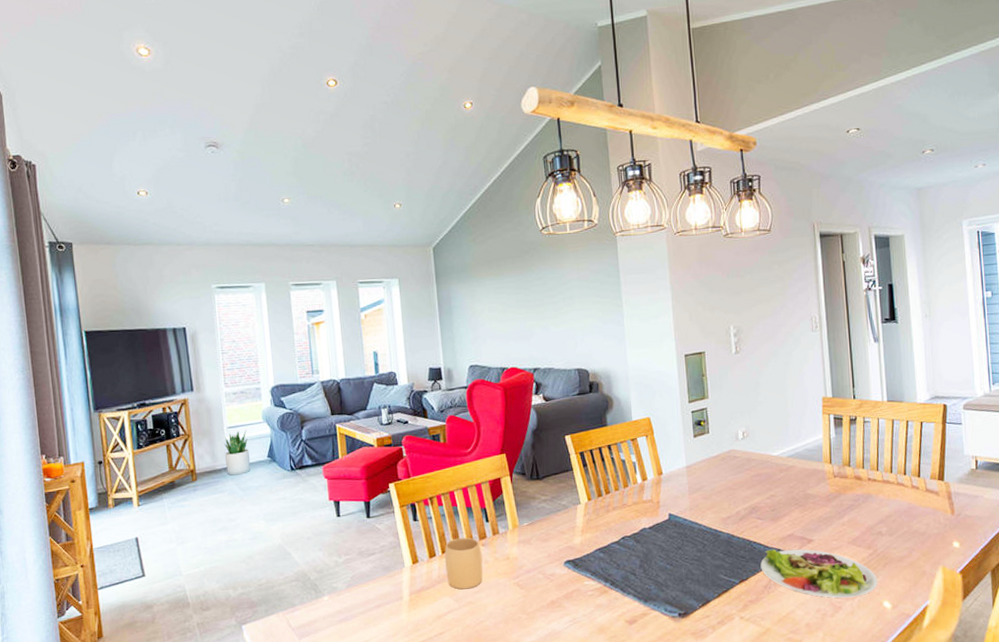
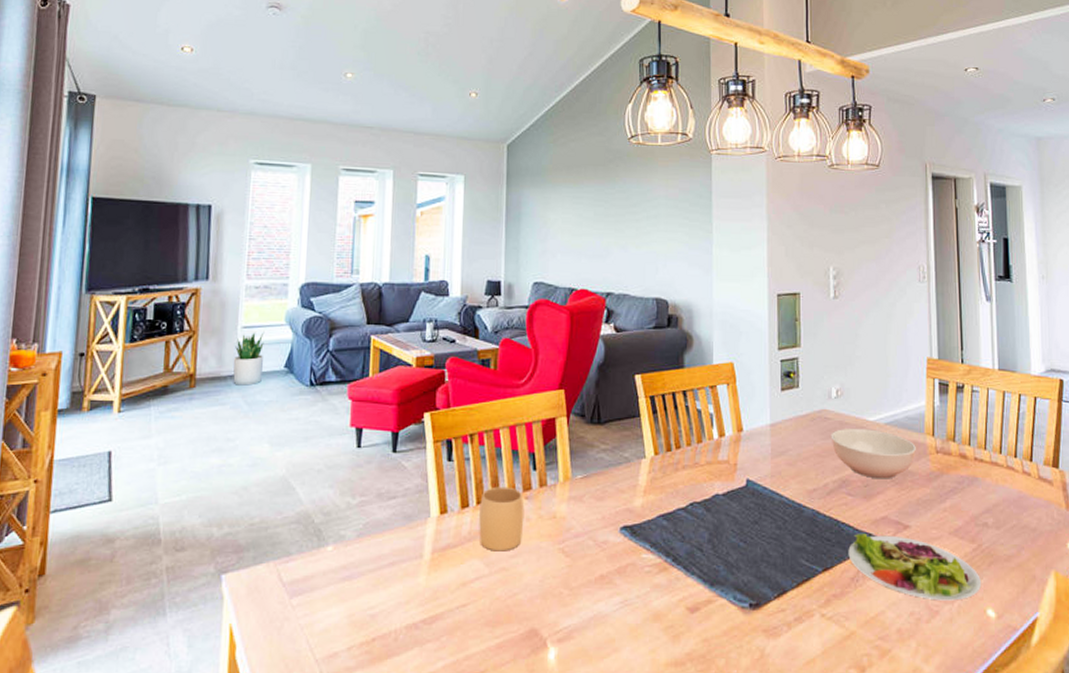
bowl: none [740,462,817,504] -> present [831,429,917,479]

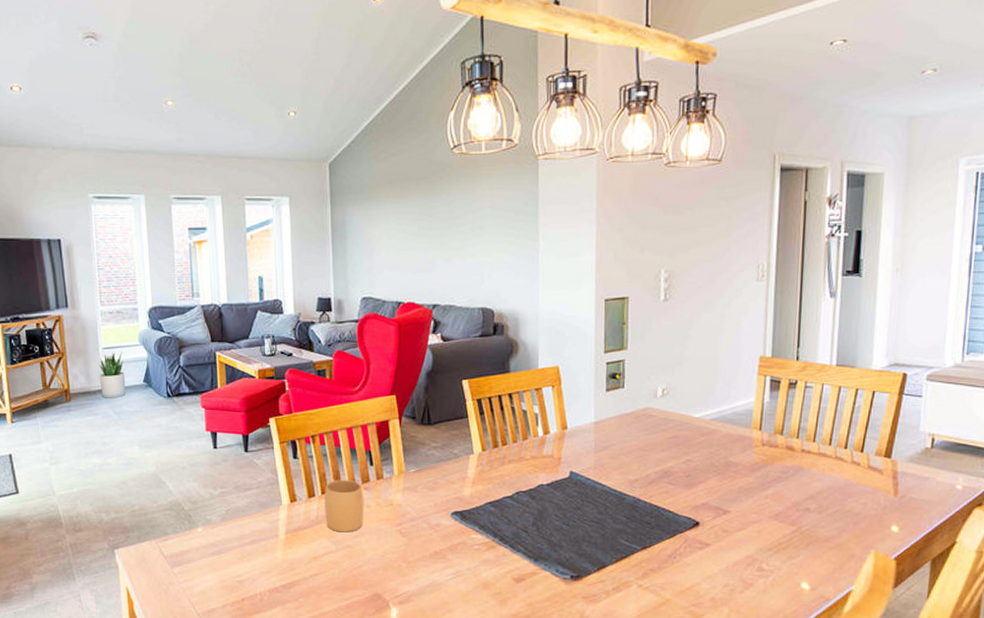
bowl: present [831,429,917,479] -> none [654,425,743,470]
salad plate: present [848,534,982,601] -> none [667,518,799,575]

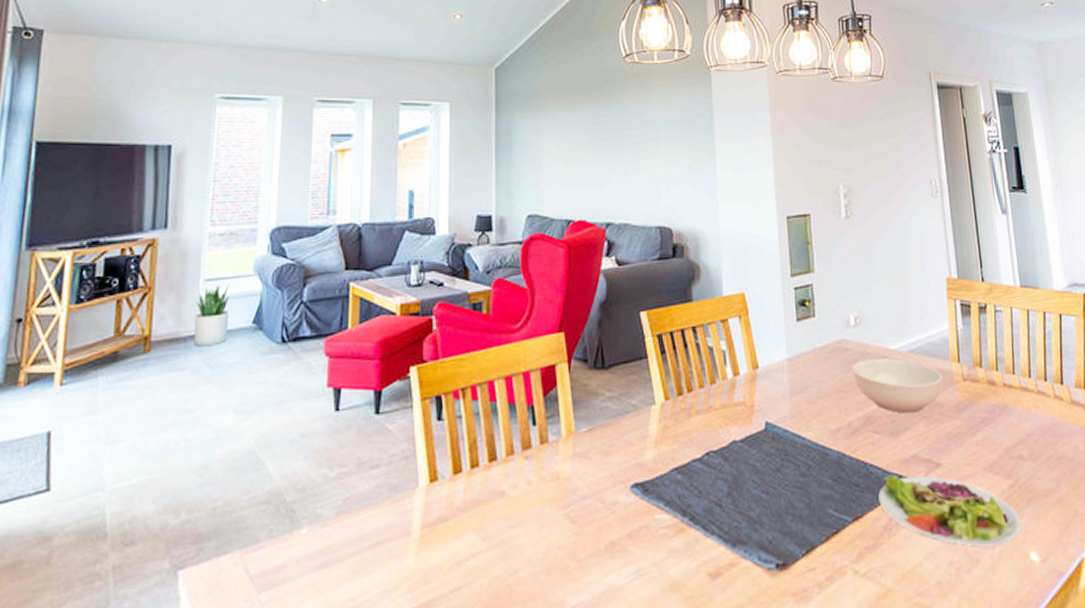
mug: present [324,479,364,532] -> none [474,446,524,522]
bowl: none [654,425,743,470] -> present [852,358,943,414]
salad plate: none [667,518,799,575] -> present [878,475,1023,546]

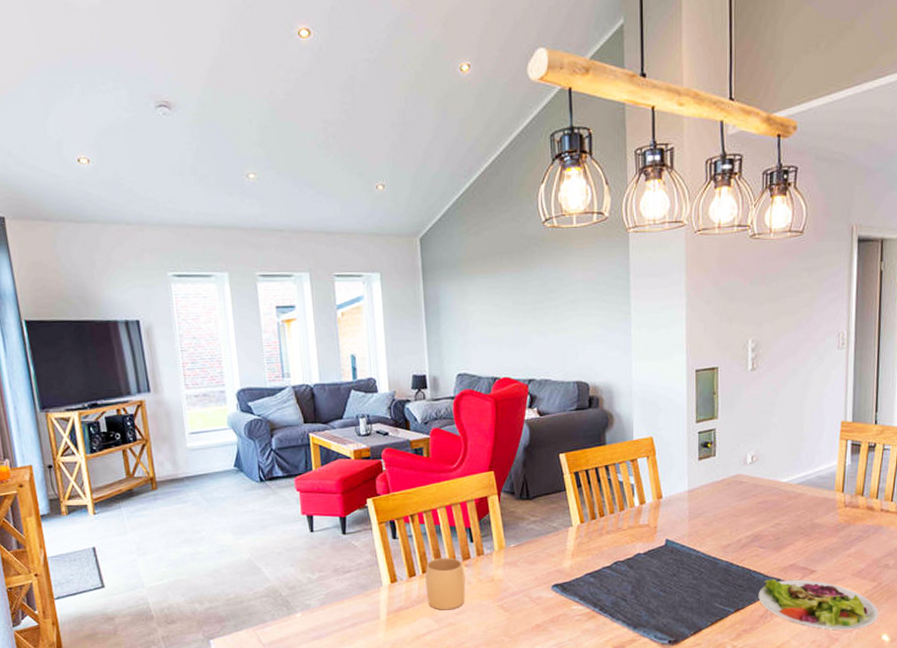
planter: present [194,283,230,347] -> none [186,435,216,485]
mug: none [474,446,524,522] -> present [425,557,466,611]
bowl: present [852,358,943,414] -> none [745,489,827,533]

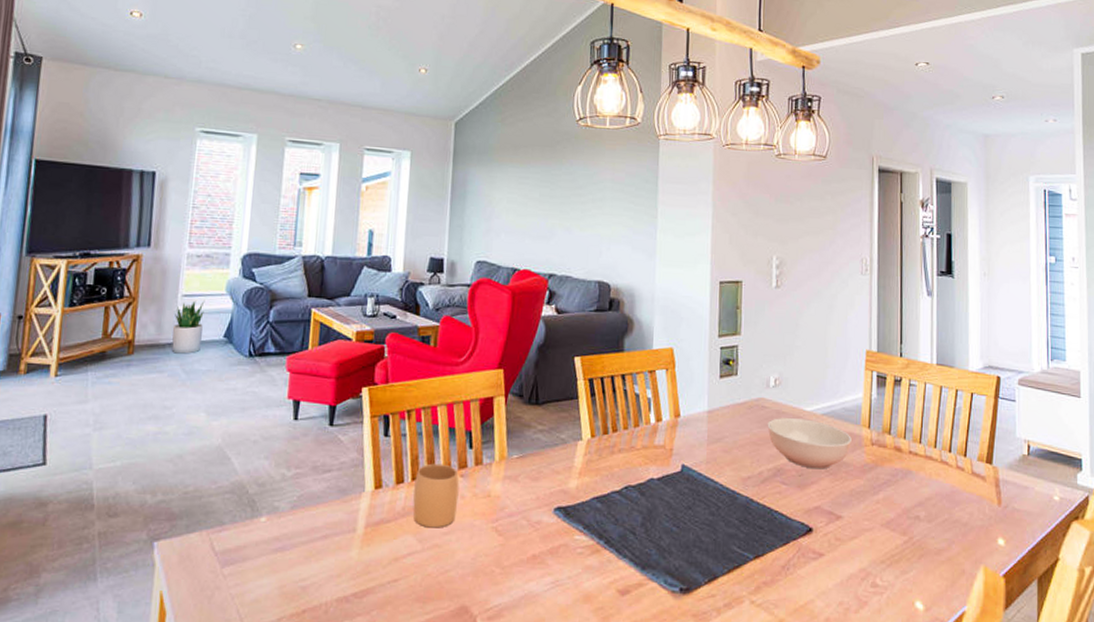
planter: none [186,435,216,485] -> present [172,300,205,354]
bowl: none [745,489,827,533] -> present [767,418,853,470]
salad plate: present [758,579,879,630] -> none [780,522,912,592]

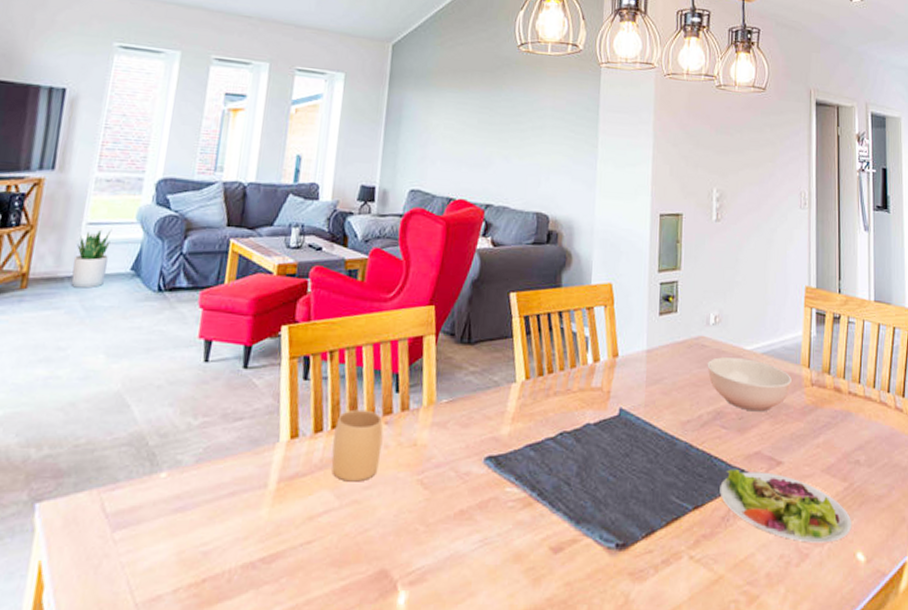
salad plate: none [780,522,912,592] -> present [720,469,852,543]

